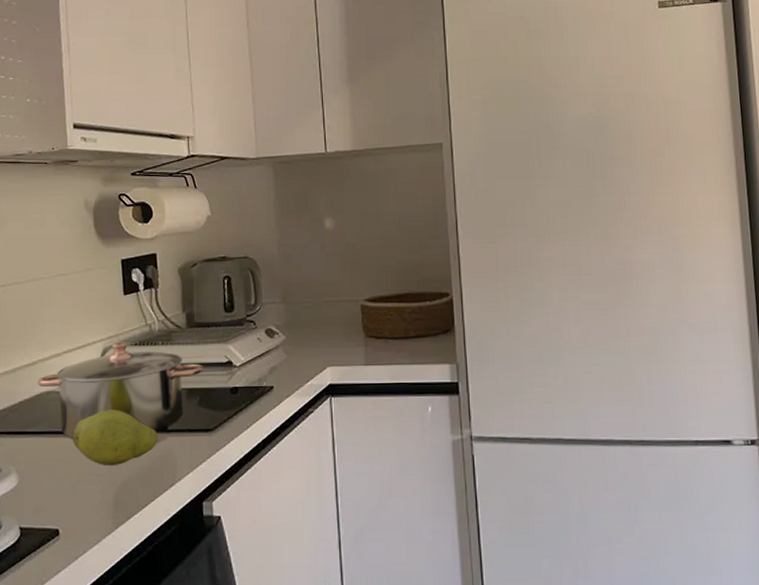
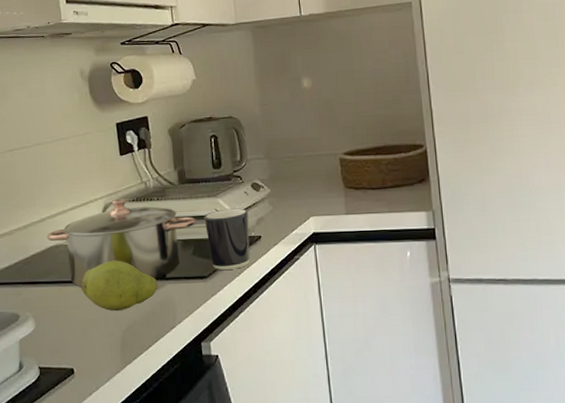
mug: none [212,355,260,423] -> present [204,208,250,271]

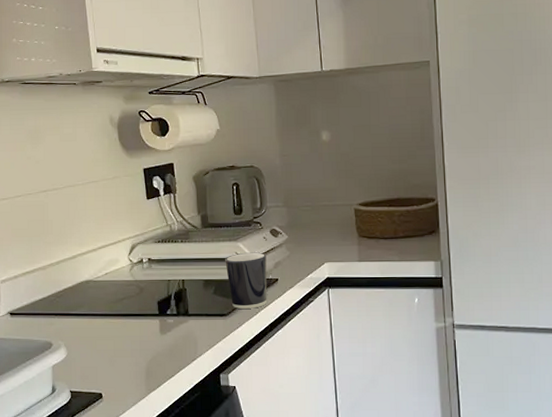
cooking pot: present [47,198,196,287] -> none [78,240,218,320]
fruit: present [81,260,158,311] -> none [109,296,181,342]

